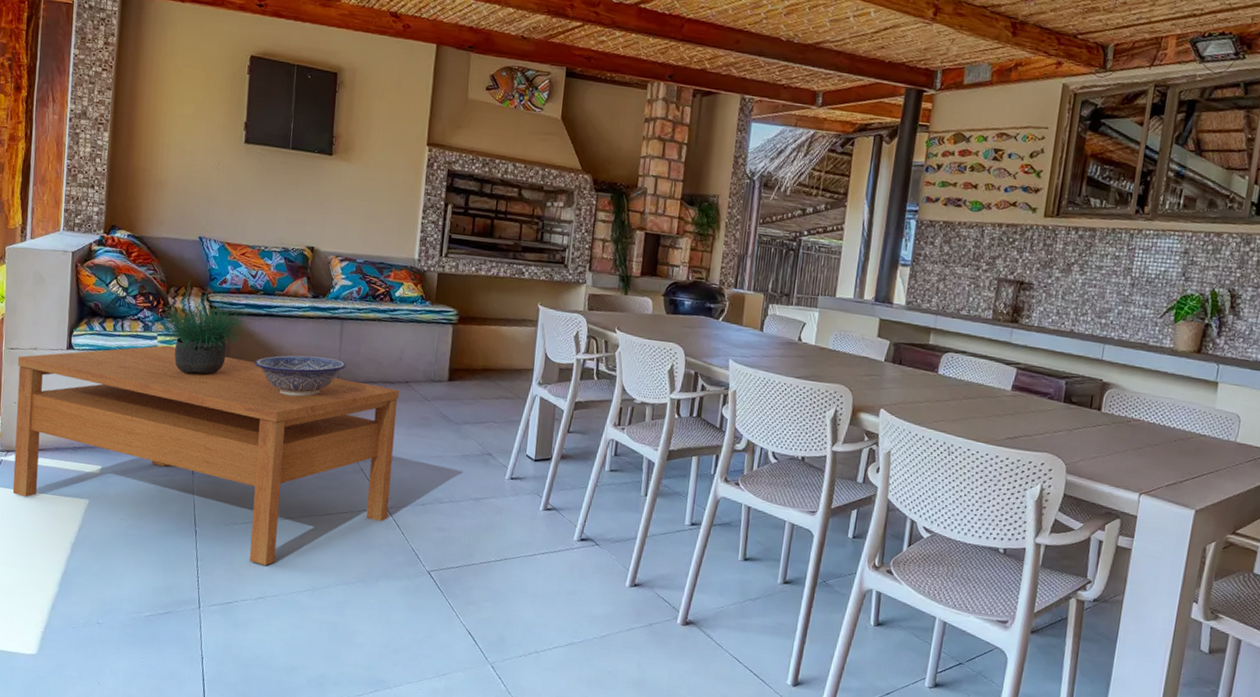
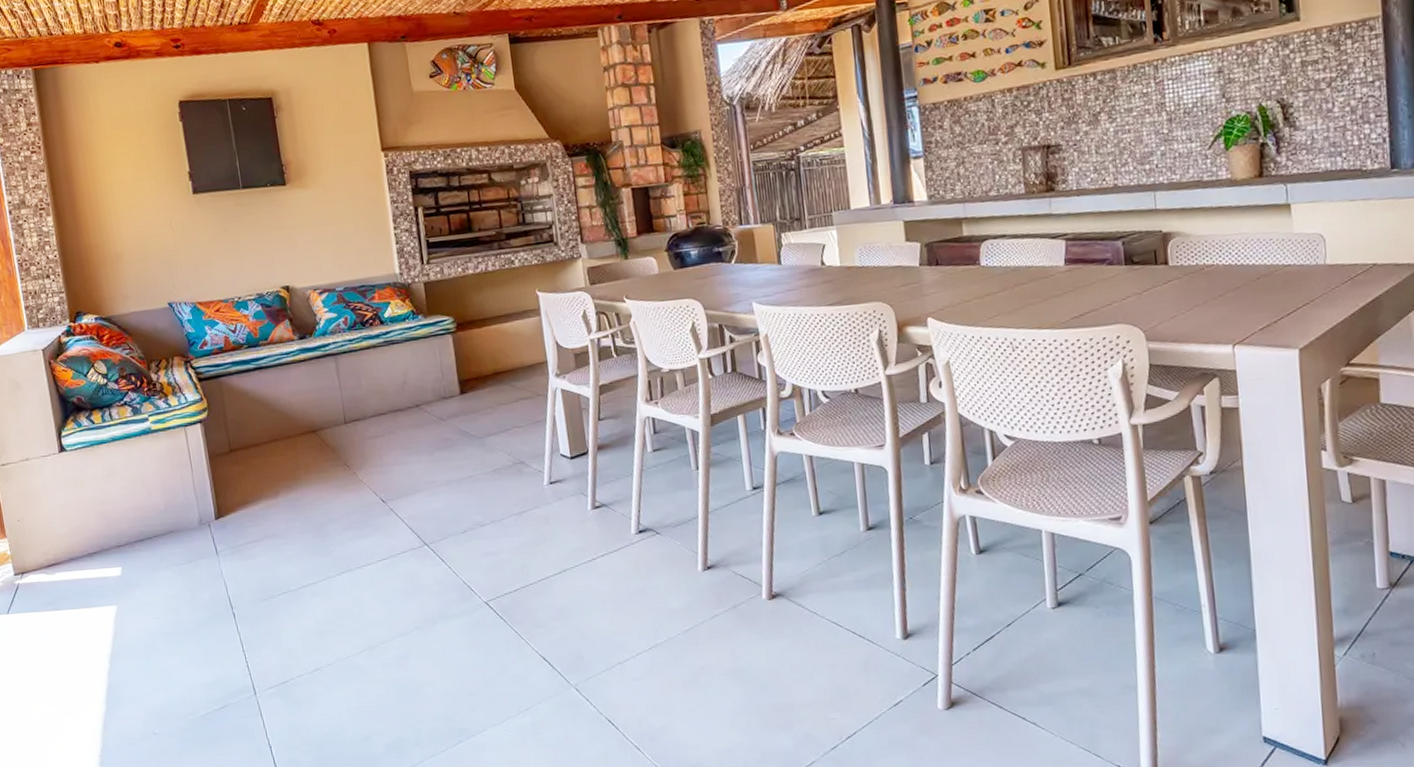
coffee table: present [12,345,400,566] -> none [11,415,431,635]
potted plant: present [150,281,256,375] -> none [138,346,248,451]
decorative bowl: present [254,355,347,397] -> none [254,398,351,449]

